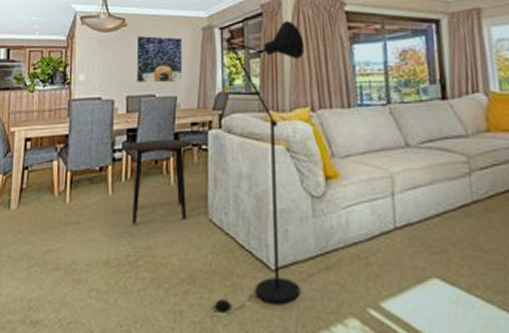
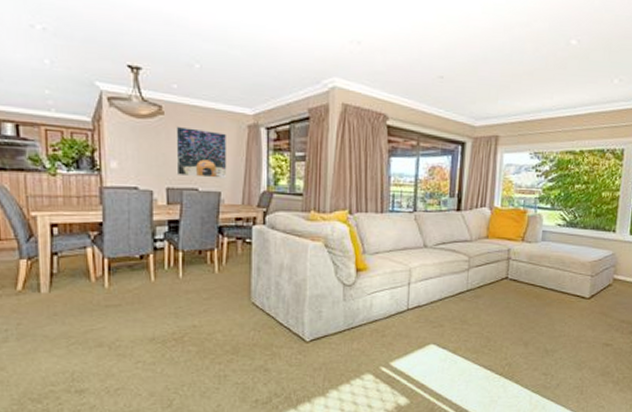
side table: present [126,139,192,224] -> none [167,231,236,307]
floor lamp: present [212,21,305,314] -> none [253,128,348,375]

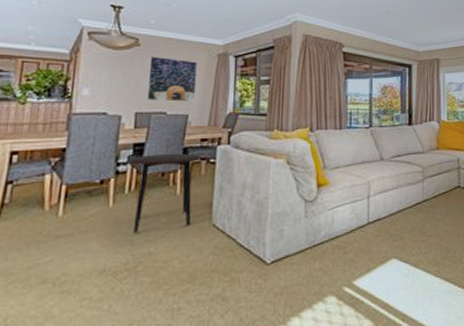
side table: none [167,231,236,307] -> present [131,153,201,233]

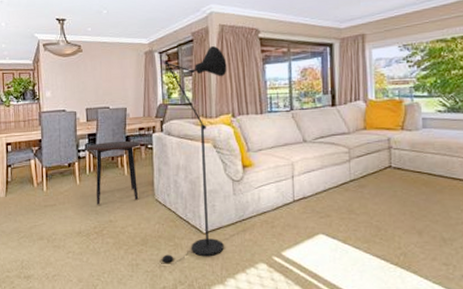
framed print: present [146,56,197,102] -> none [91,59,131,98]
floor lamp: none [209,56,308,306] -> present [160,46,227,264]

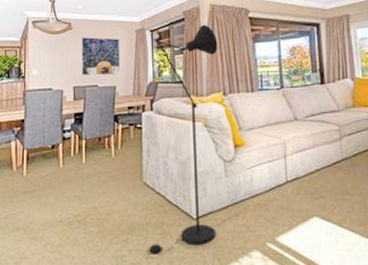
side table: present [88,140,140,205] -> none [74,120,129,190]
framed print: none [91,59,131,98] -> present [81,37,121,76]

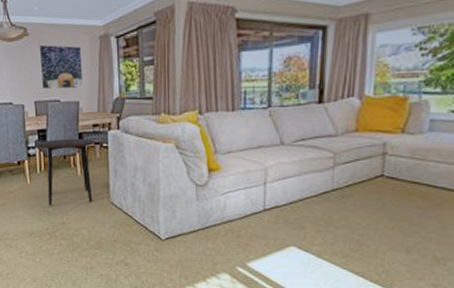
side table: none [74,120,129,190] -> present [38,138,94,206]
floor lamp: present [147,25,218,255] -> none [115,29,195,269]

